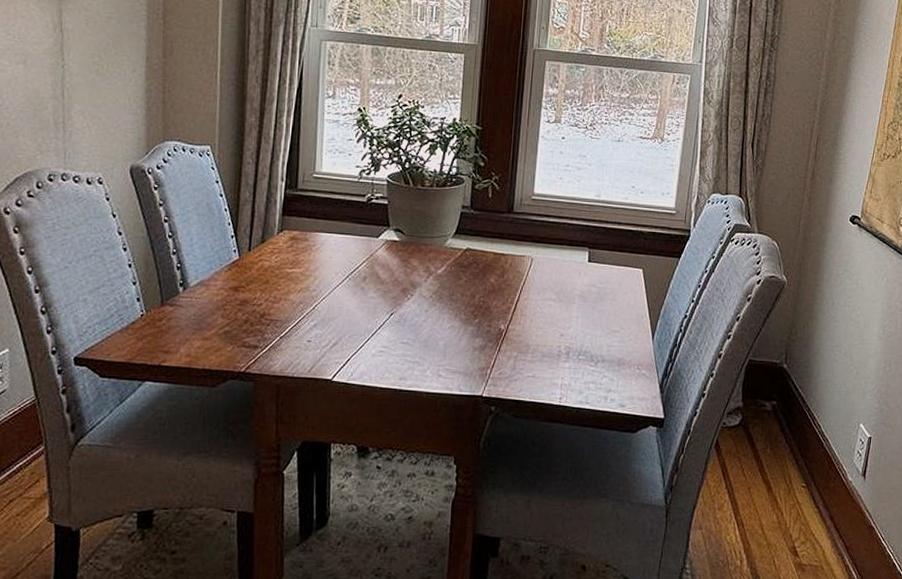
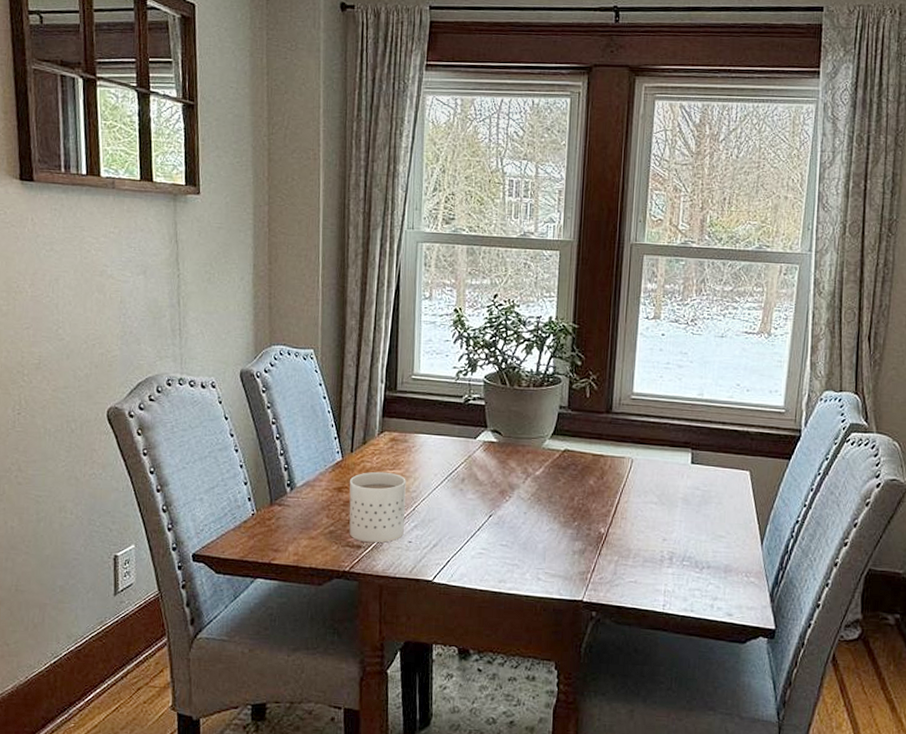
mug: none [245,270,306,343] -> present [349,471,406,543]

